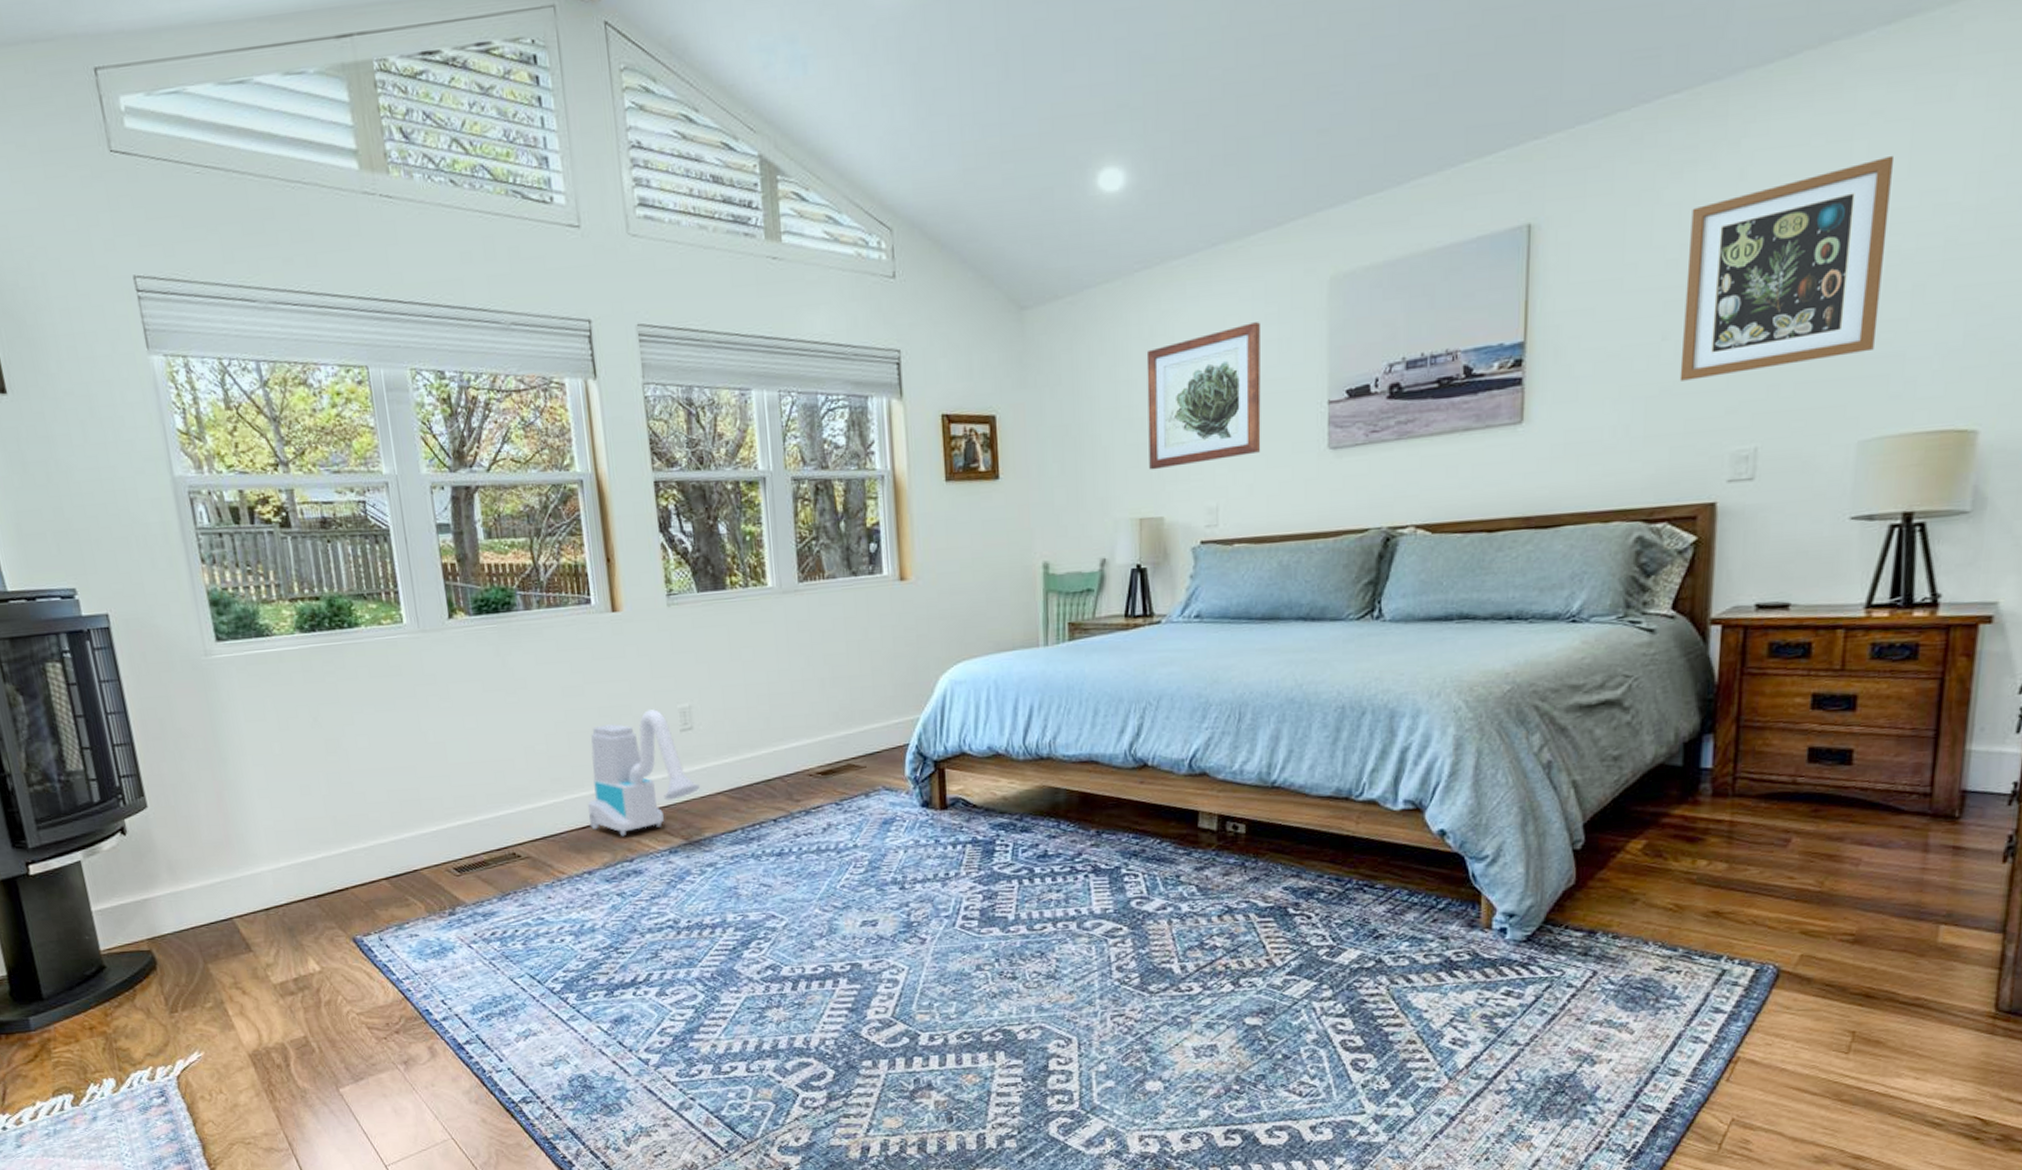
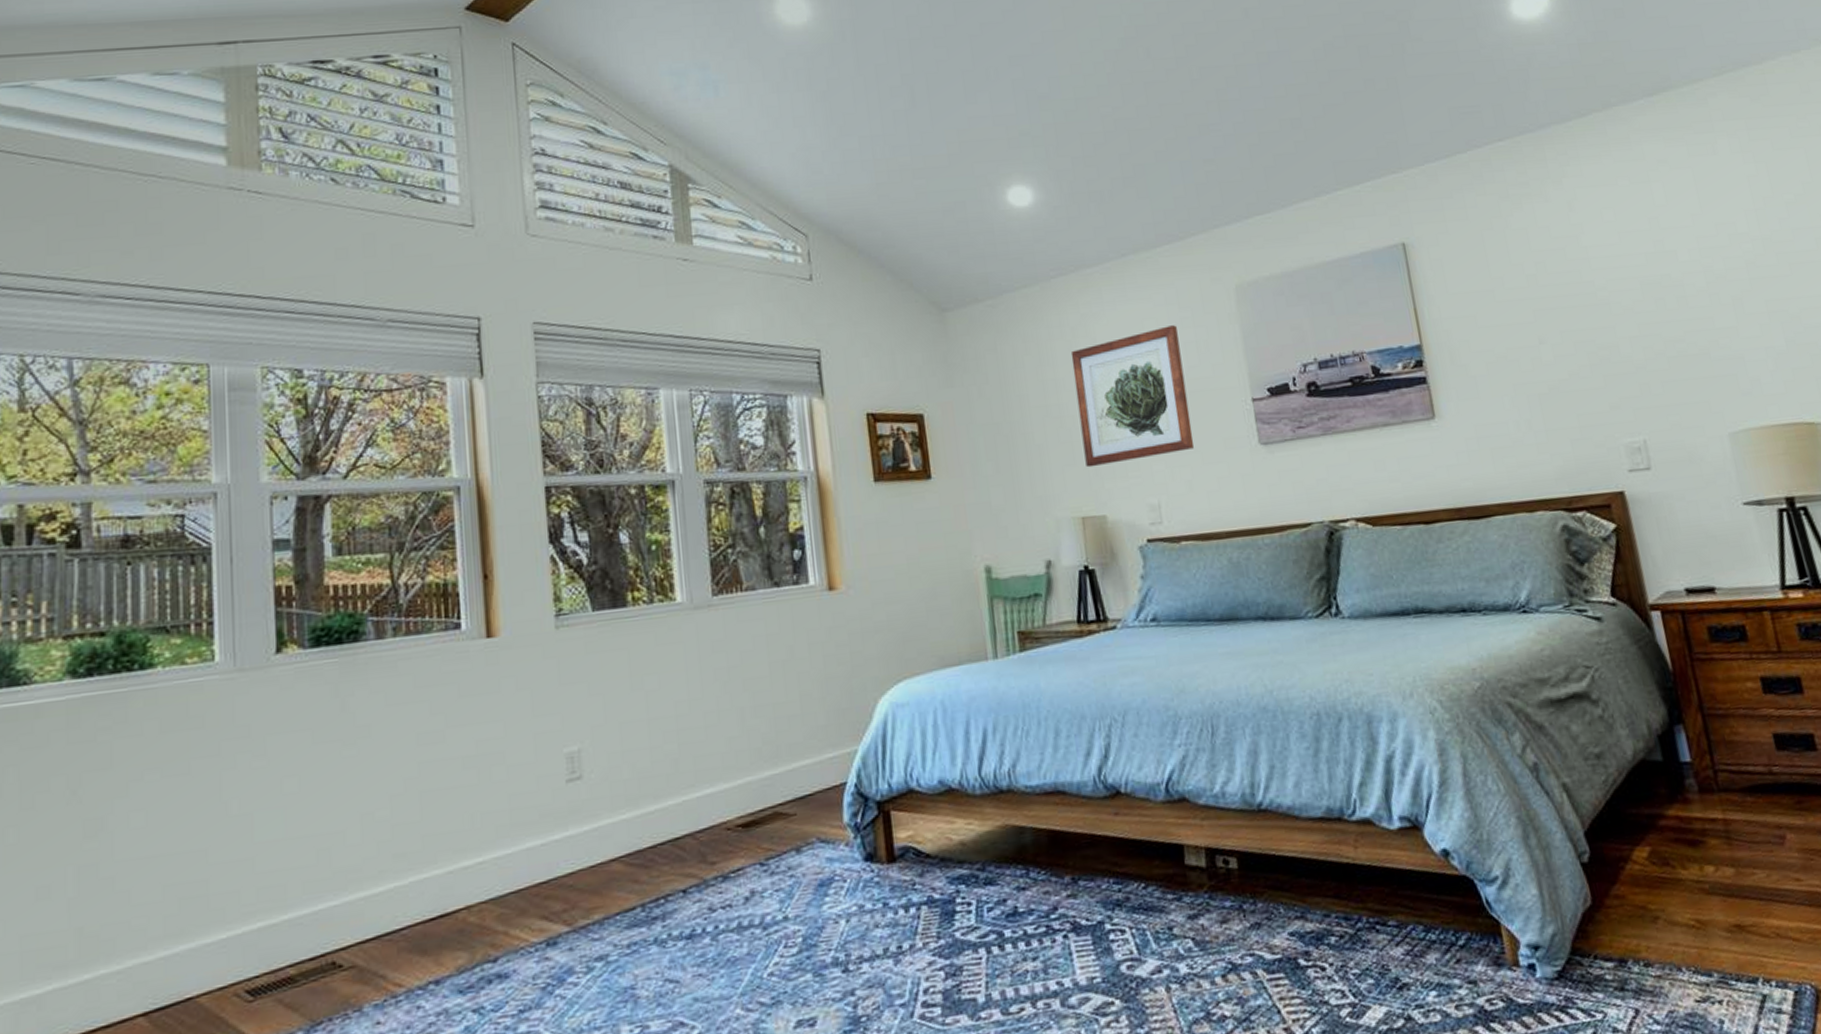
vacuum cleaner: present [588,709,700,837] -> none [441,756,589,928]
wall art: present [1679,155,1895,381] -> none [1537,194,1717,380]

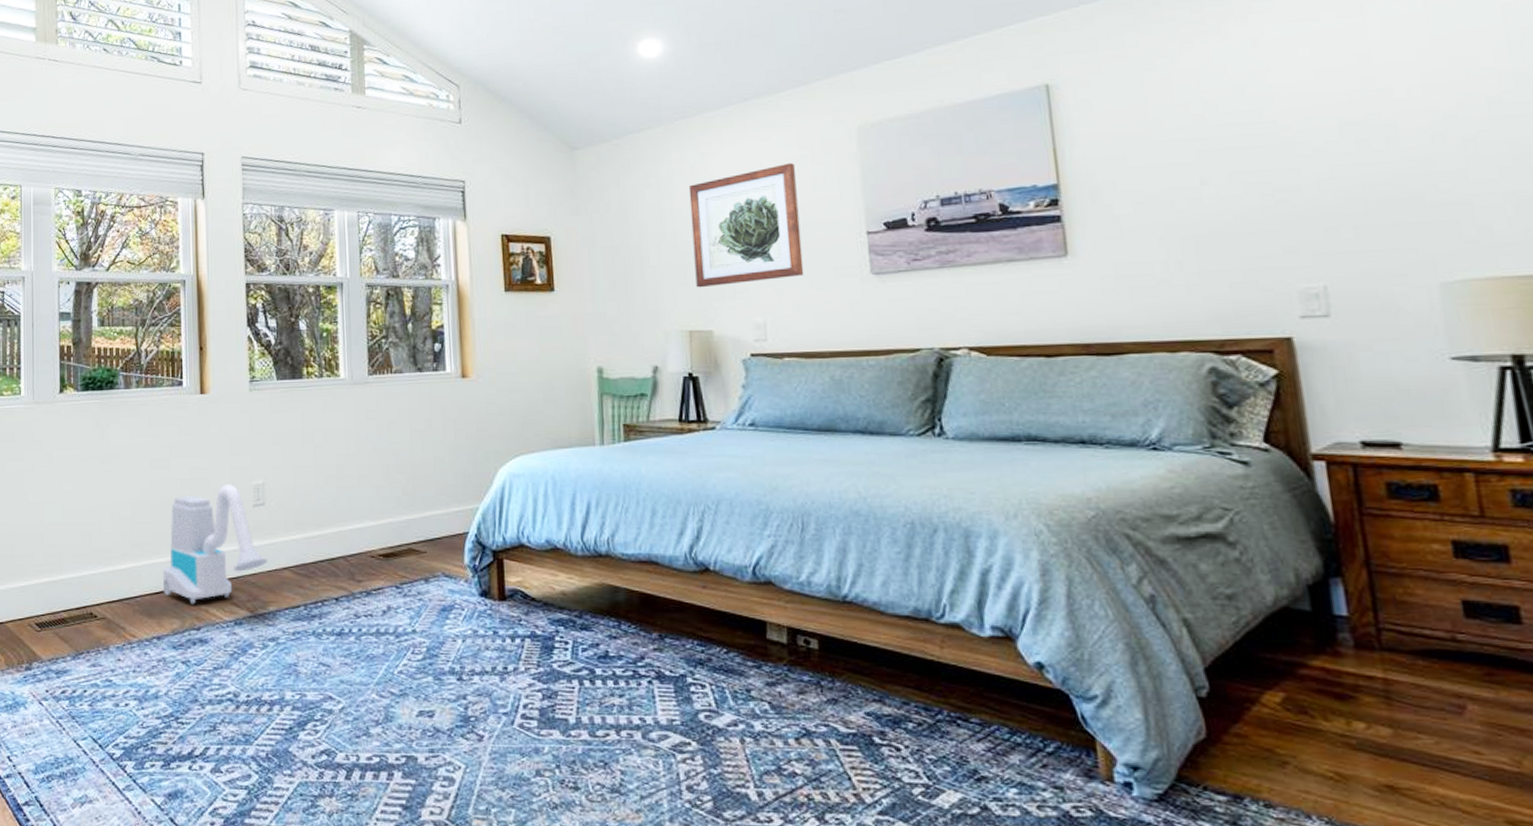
vacuum cleaner: none [441,756,589,928] -> present [163,484,267,605]

